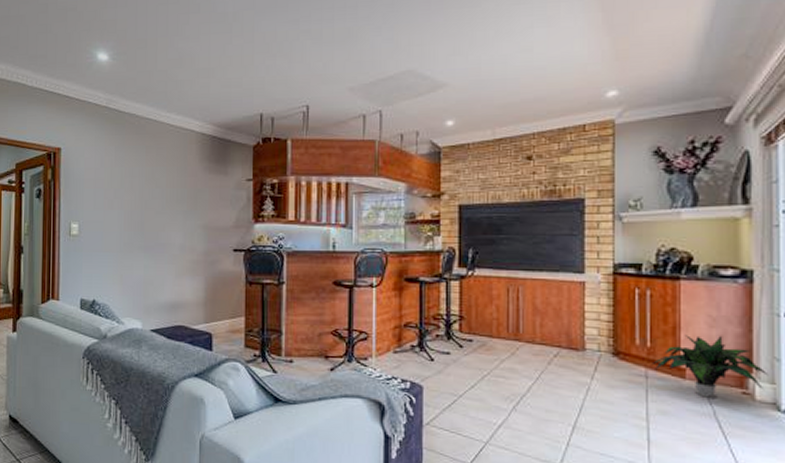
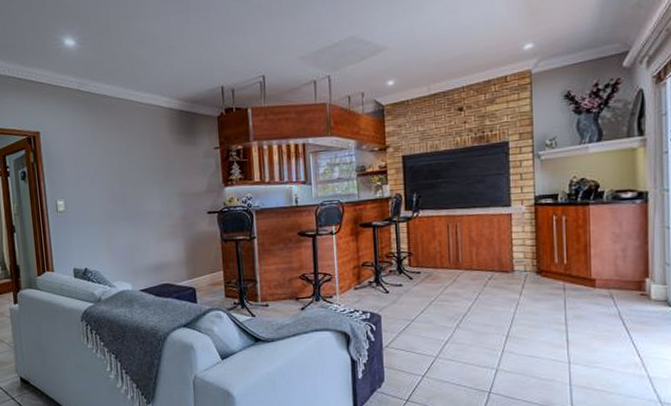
potted plant: present [652,335,769,398] -> none [568,249,661,301]

